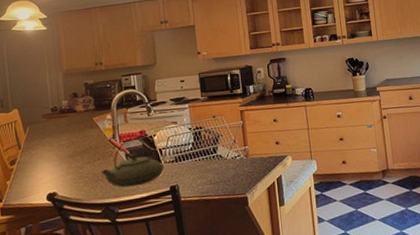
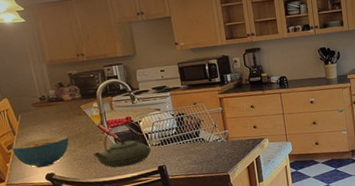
cereal bowl: none [14,150,76,187] -> present [11,135,69,168]

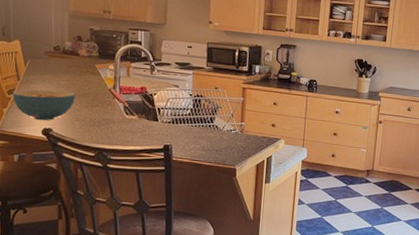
teapot: present [93,124,152,168] -> none [97,92,161,138]

